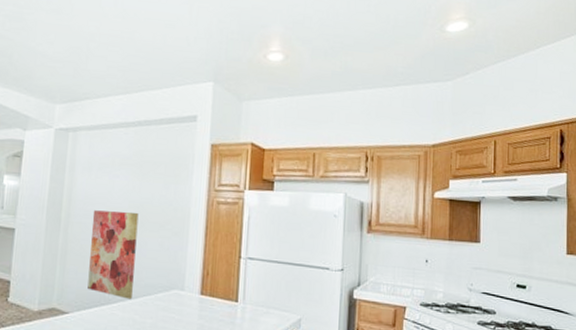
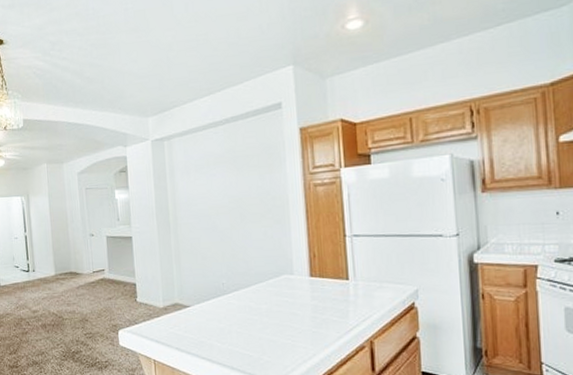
wall art: present [87,210,139,300] -> none [197,207,245,289]

